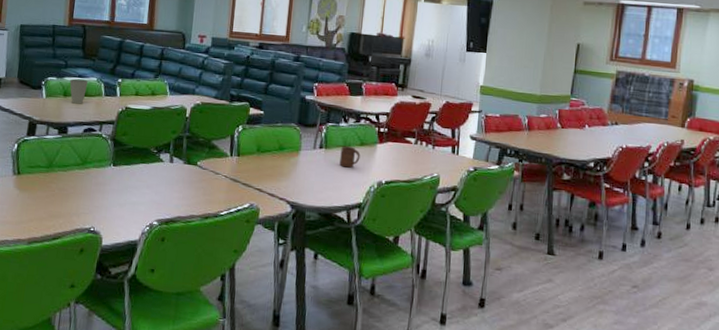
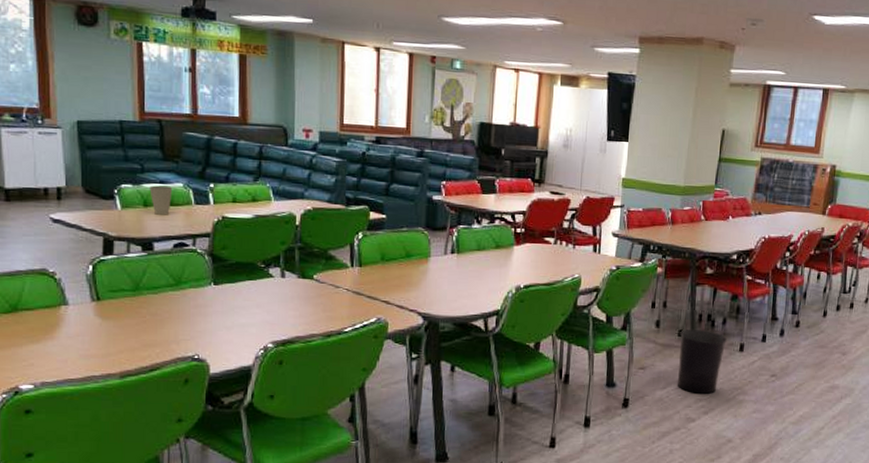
cup: present [339,146,361,168] -> none [474,250,496,273]
waste bin: none [534,233,585,301] -> present [677,328,727,394]

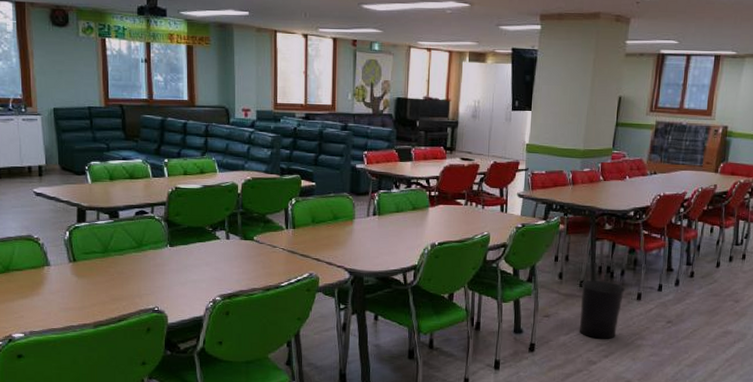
cup: present [149,185,172,216] -> none [114,161,133,188]

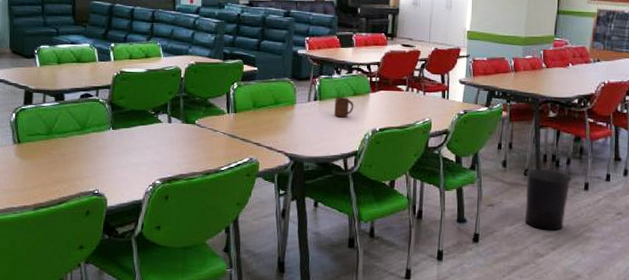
cup: none [393,211,413,232] -> present [334,97,354,118]

